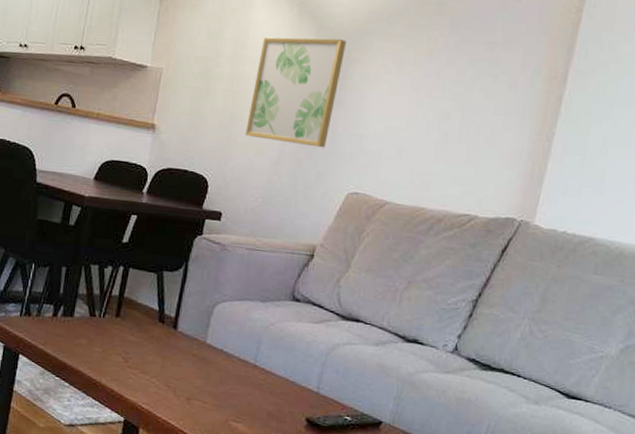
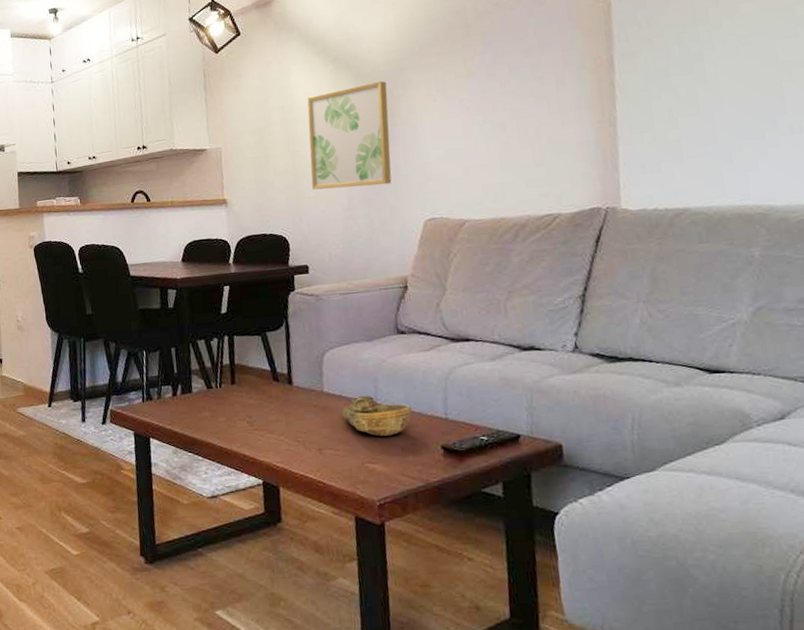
decorative bowl: none [218,354,287,399] -> present [342,395,412,436]

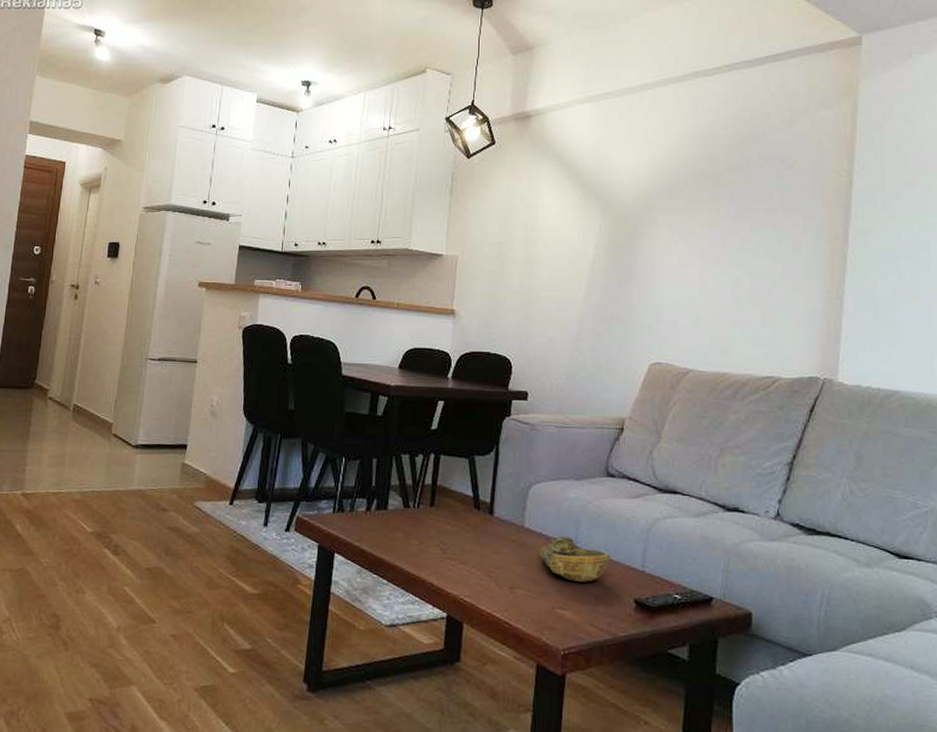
wall art: present [307,81,392,190] -> none [544,216,632,321]

